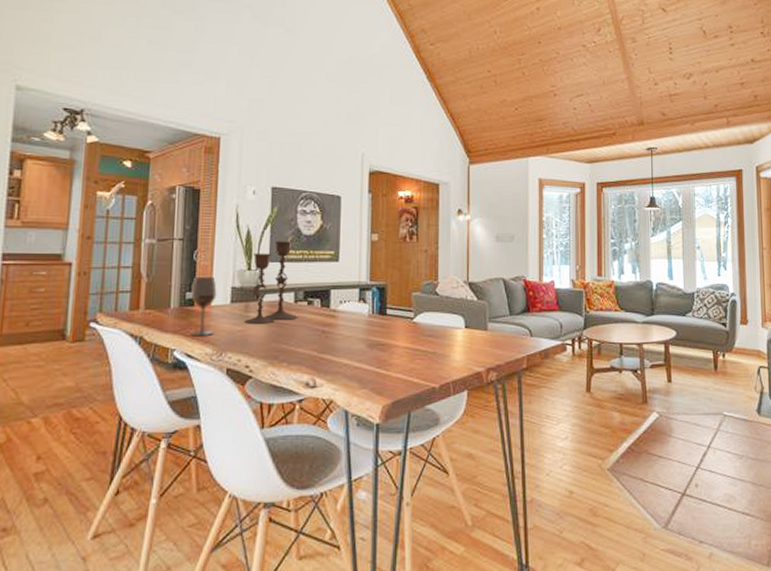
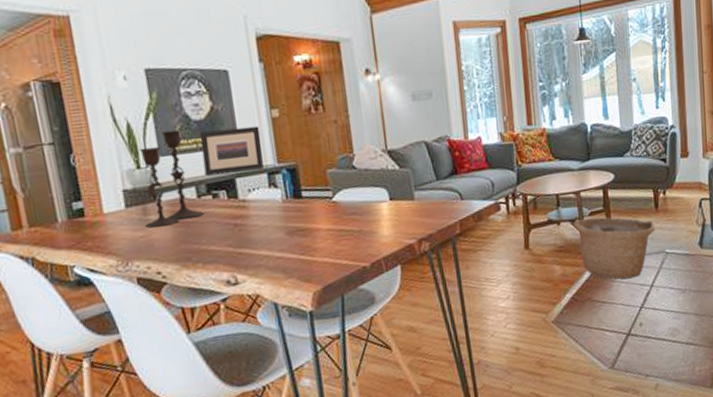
wine glass: present [189,277,217,335] -> none [76,182,114,249]
picture frame: none [305,245,359,284] -> present [200,126,264,176]
basket: none [635,370,714,436] -> present [574,217,655,279]

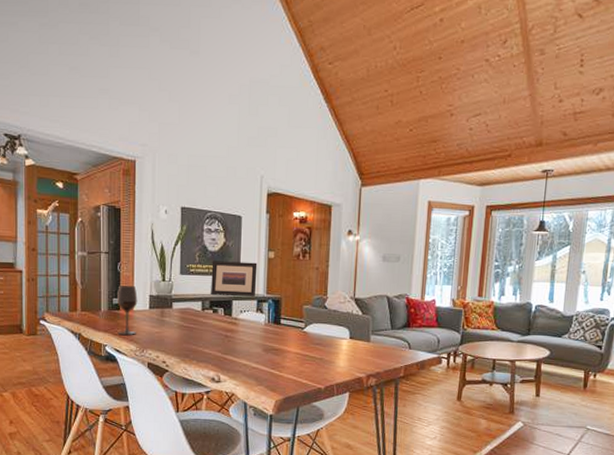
wine glass: none [76,182,114,249] -> present [116,285,138,335]
candlestick: present [139,129,204,228] -> none [161,256,204,328]
basket: present [574,217,655,279] -> none [505,384,581,445]

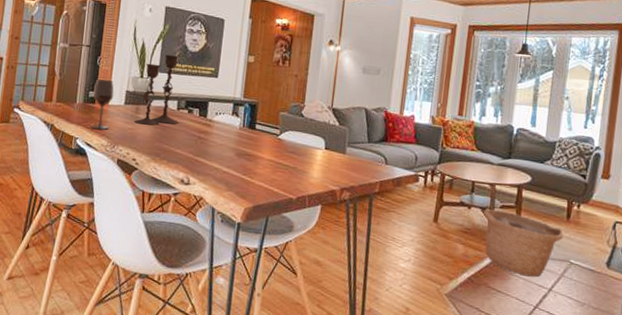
candlestick: none [161,256,204,328] -> present [135,54,179,126]
picture frame: present [211,261,258,296] -> none [187,61,237,99]
basket: none [505,384,581,445] -> present [484,208,564,277]

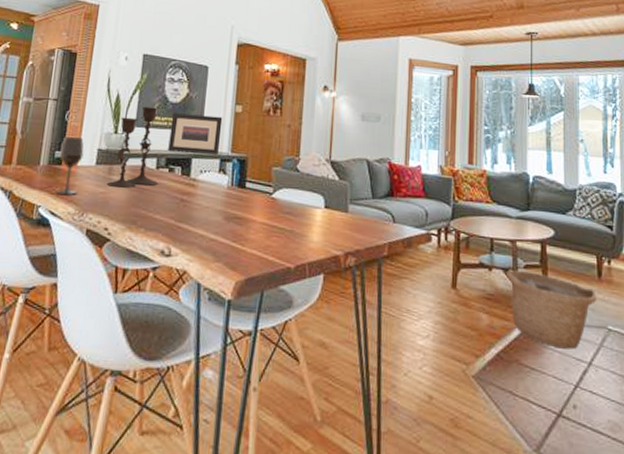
picture frame: none [187,61,237,99] -> present [168,113,223,155]

